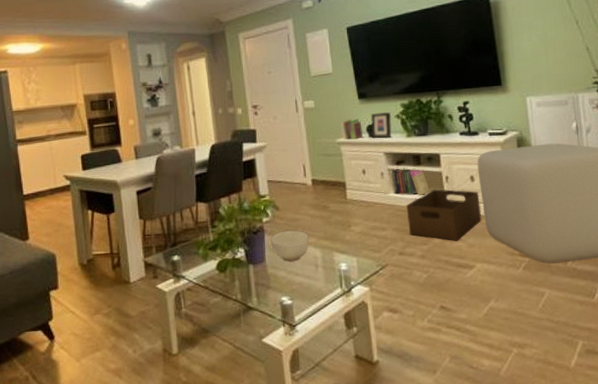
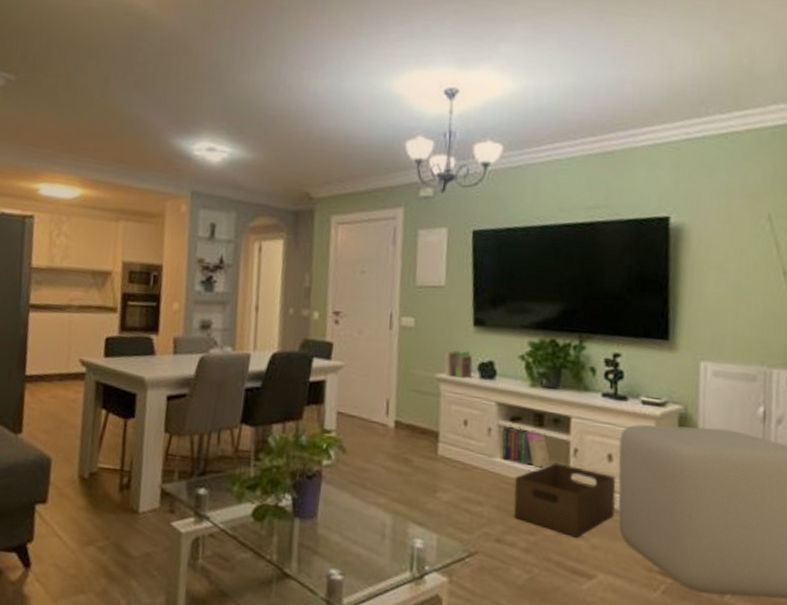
bowl: present [270,230,310,262] -> none [327,481,380,524]
picture frame: present [371,112,392,138] -> none [484,348,514,384]

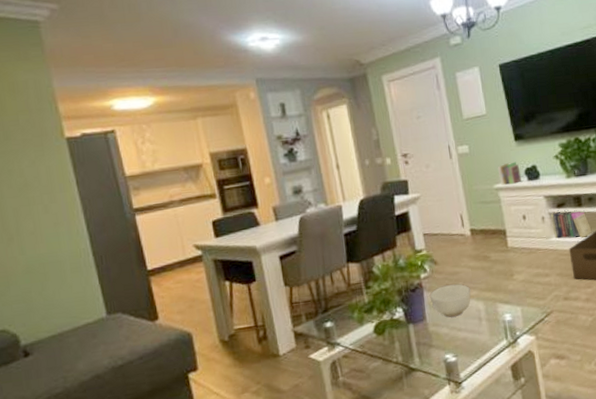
bowl: none [327,481,380,524] -> present [429,284,471,317]

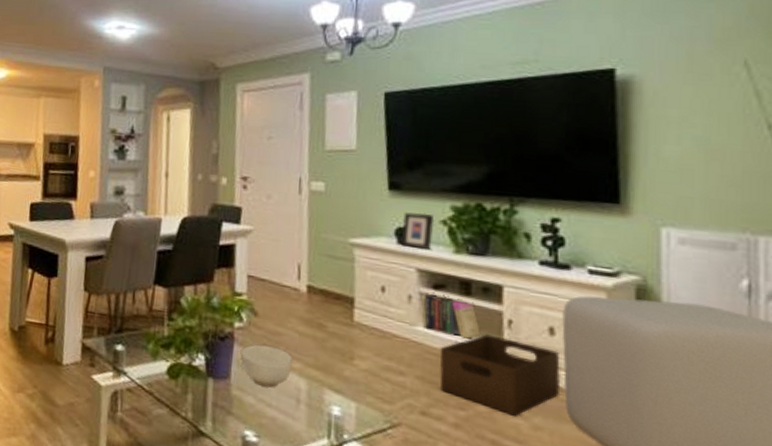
books: present [497,161,522,186] -> none [357,214,390,245]
picture frame: none [528,153,551,182] -> present [402,212,435,249]

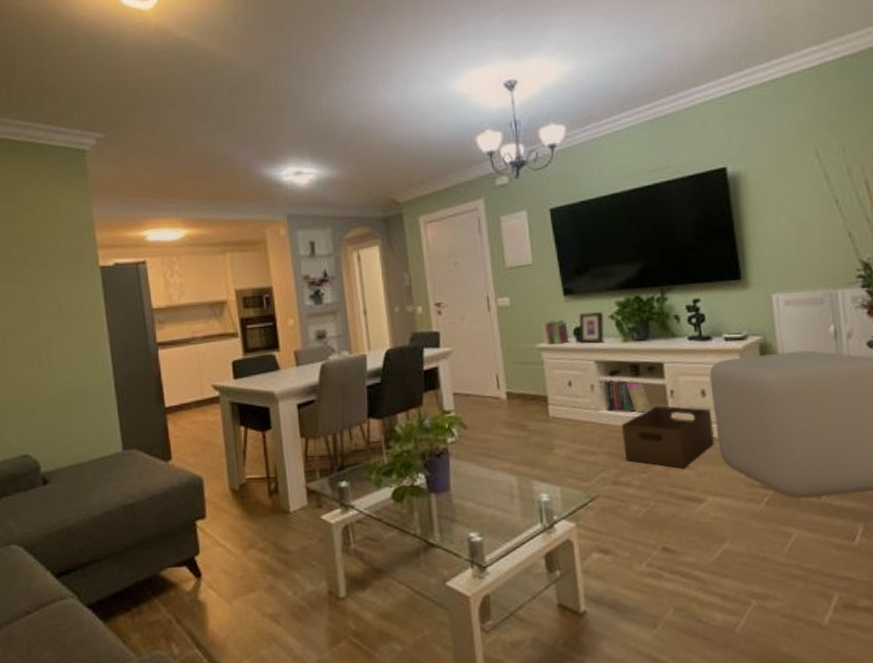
bowl: present [240,344,294,388] -> none [456,453,504,490]
books: none [357,214,390,245] -> present [541,319,570,346]

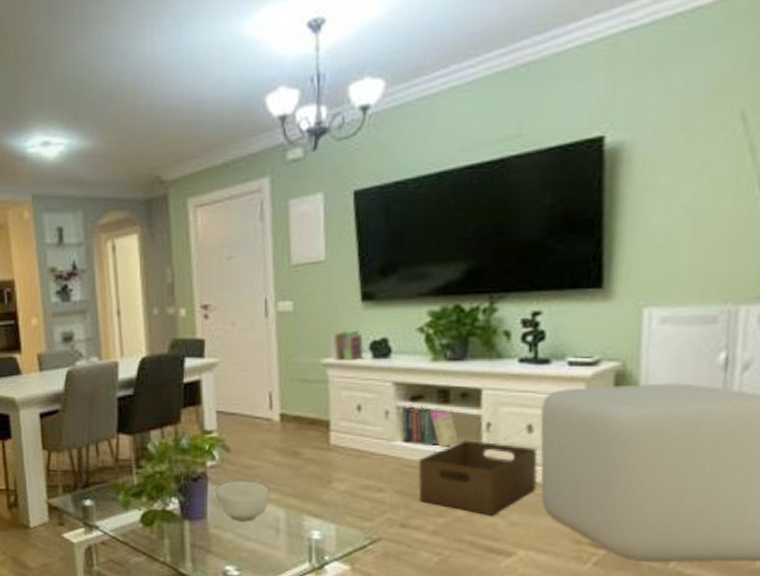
bowl: none [456,453,504,490] -> present [215,480,271,521]
picture frame: present [579,311,604,343] -> none [377,322,411,360]

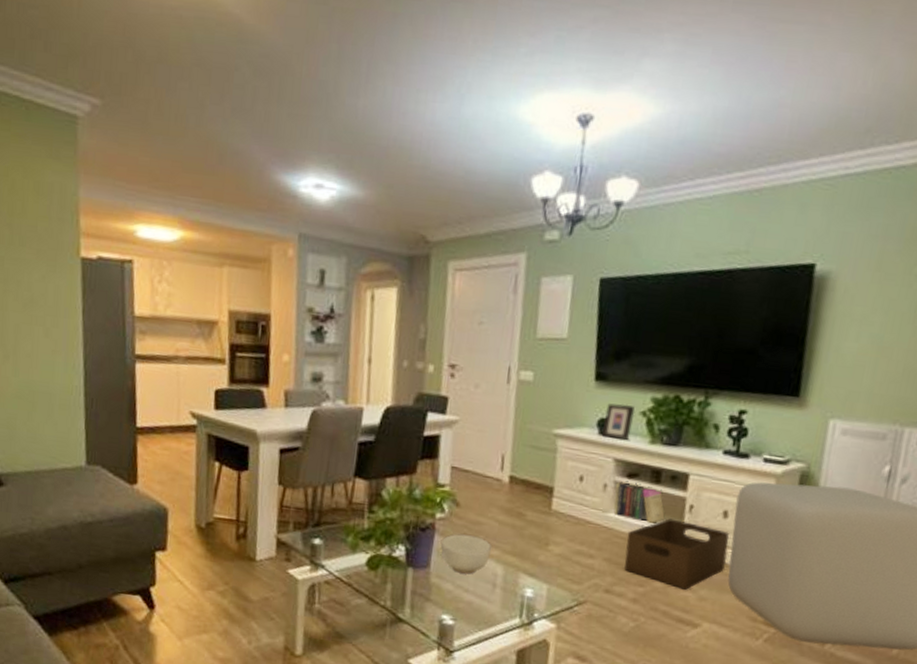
books: present [329,330,364,362] -> none [562,405,592,435]
picture frame: none [377,322,411,360] -> present [602,403,635,440]

